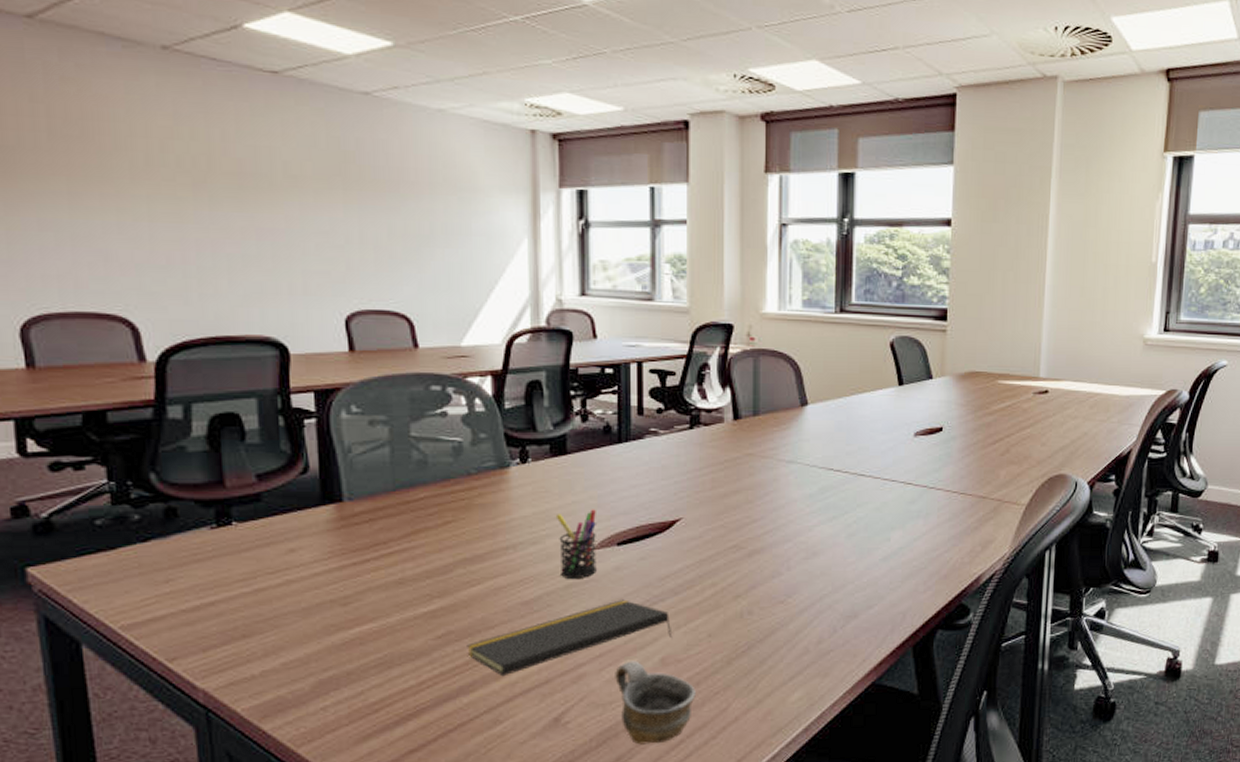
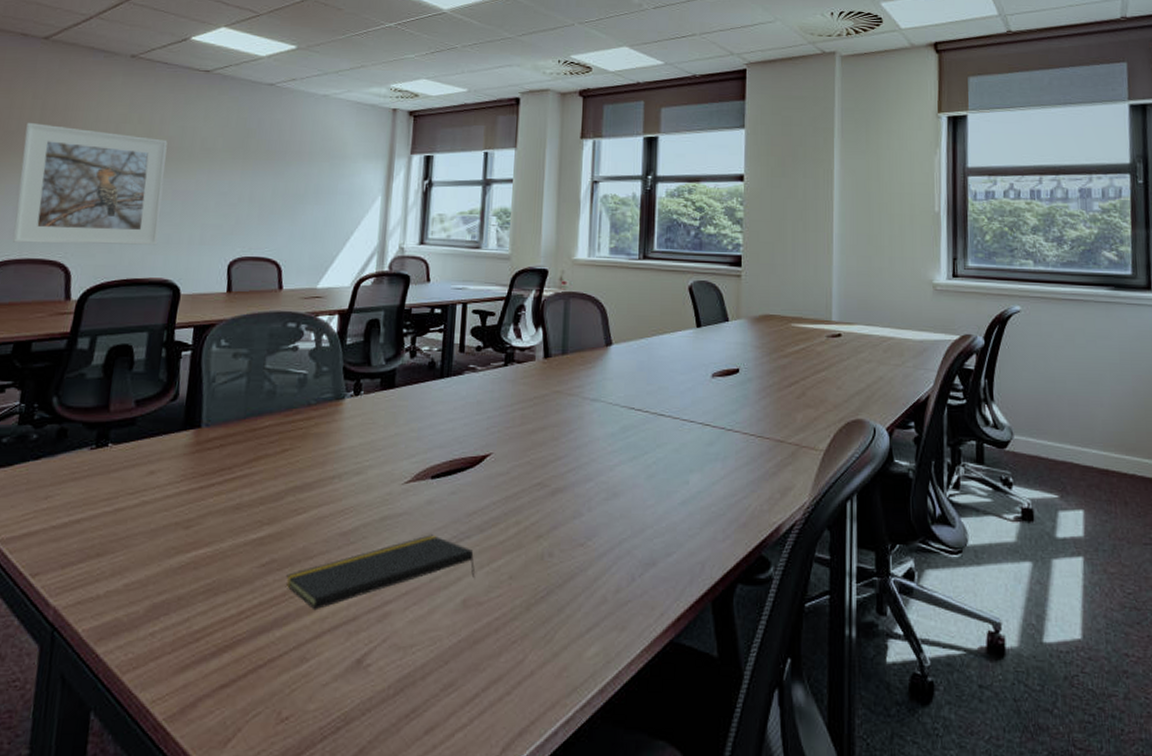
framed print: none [31,136,249,296] -> present [12,123,168,245]
pen holder: present [555,509,596,580] -> none [378,441,415,512]
cup: present [615,660,696,745] -> none [418,600,494,696]

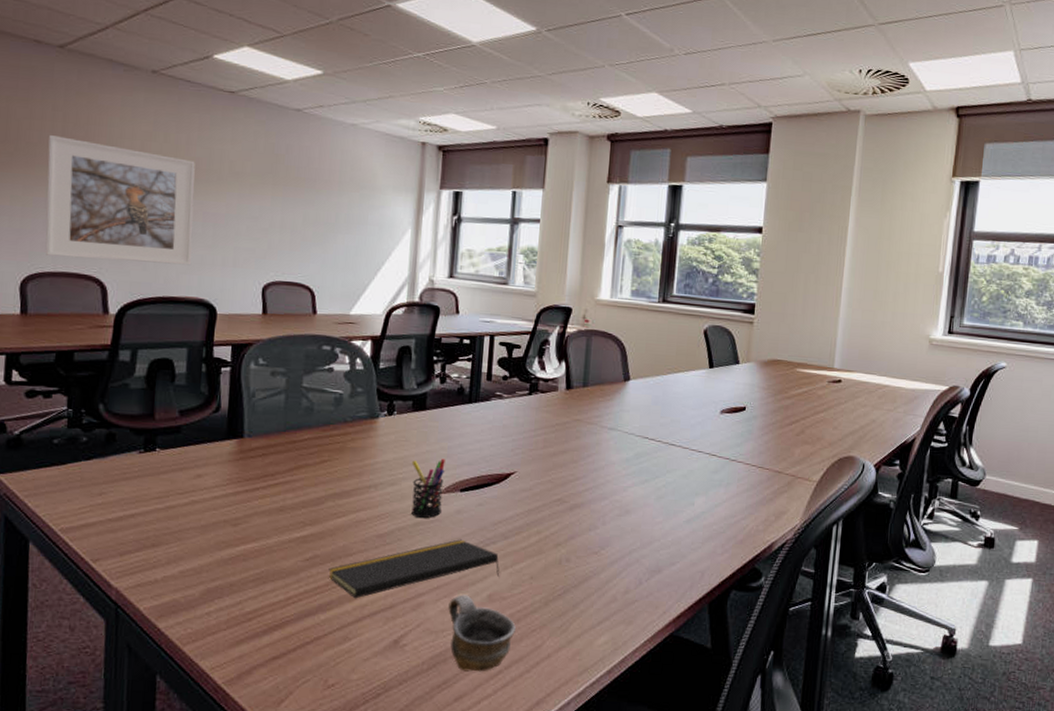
pen holder: none [378,441,415,512] -> present [411,458,445,519]
cup: none [418,600,494,696] -> present [448,594,516,672]

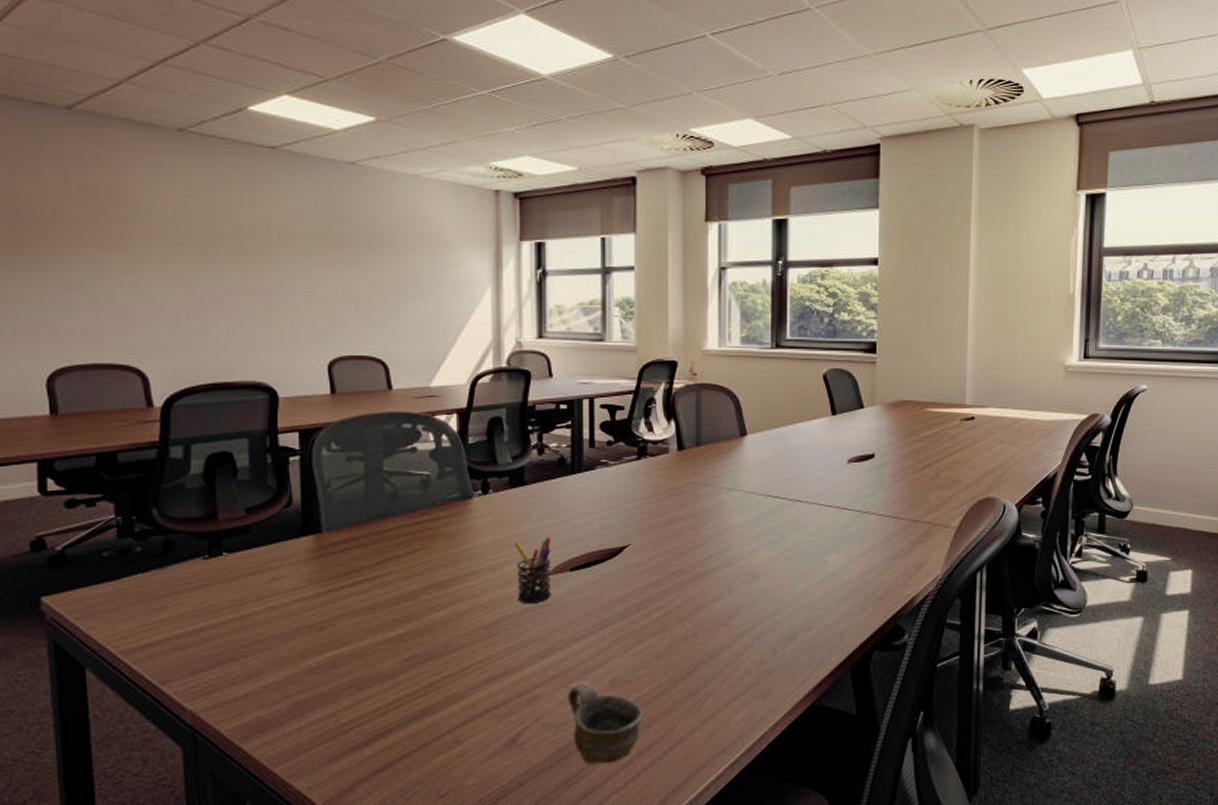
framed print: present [45,135,195,266] -> none [64,210,244,347]
notepad: present [328,539,500,599] -> none [431,623,622,698]

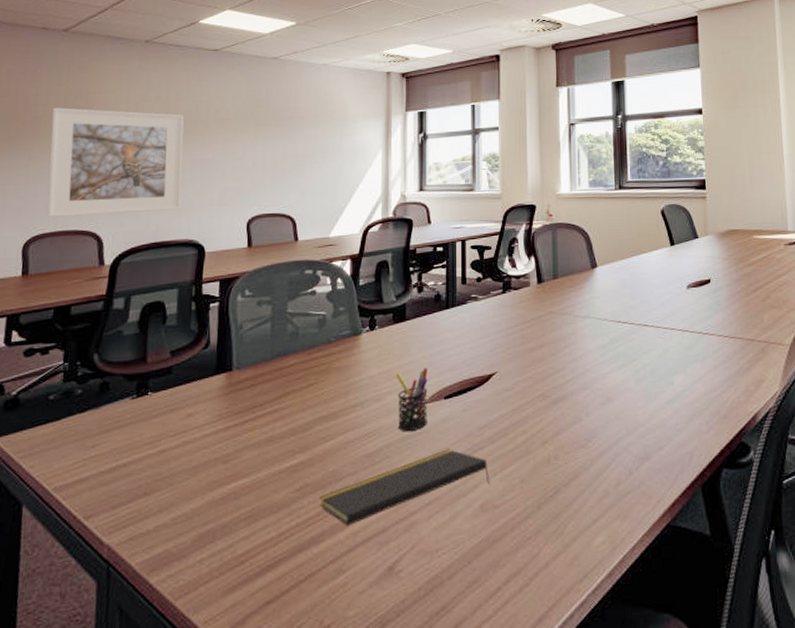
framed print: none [64,210,244,347] -> present [46,108,184,217]
notepad: none [431,623,622,698] -> present [319,449,490,527]
cup: present [567,682,643,765] -> none [441,507,511,593]

